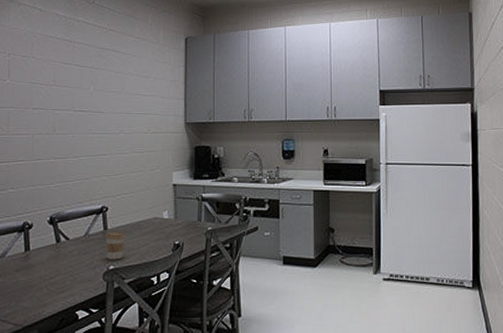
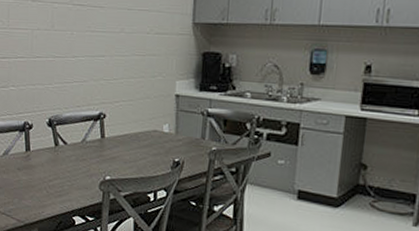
coffee cup: present [105,232,125,260] -> none [102,140,122,171]

